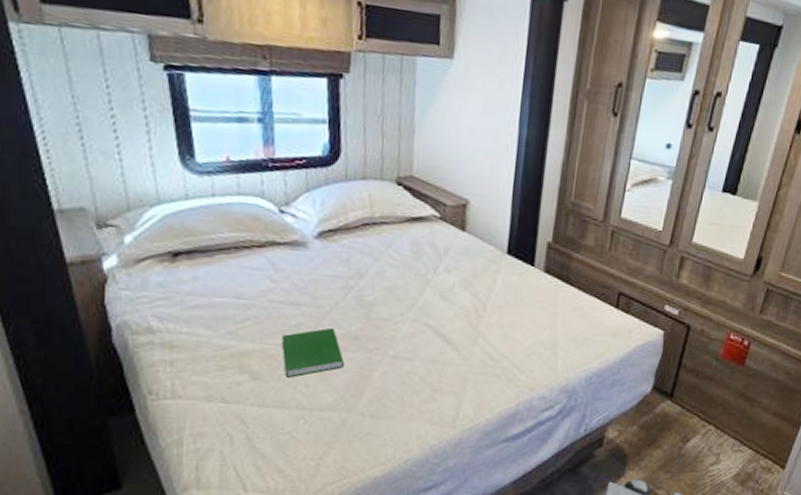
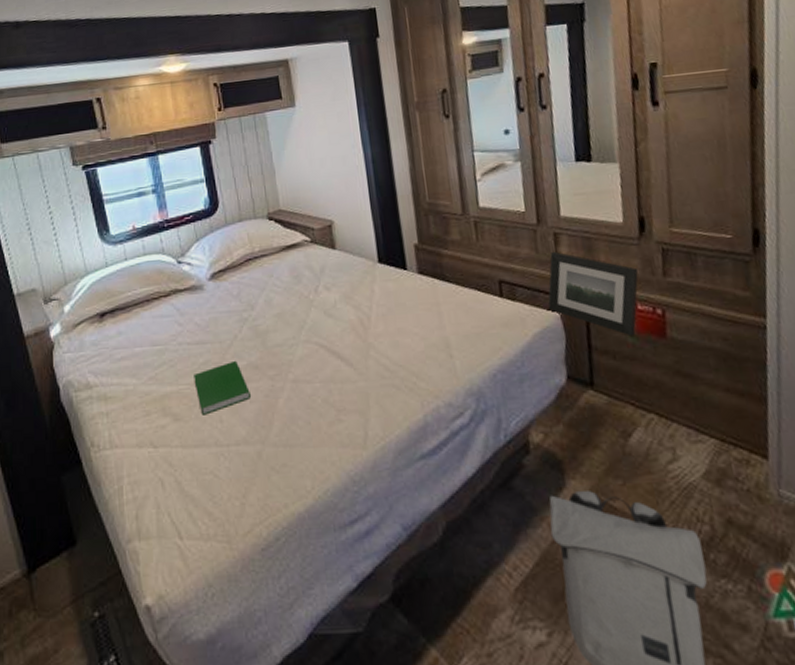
picture frame: none [655,274,741,361] -> present [548,251,638,337]

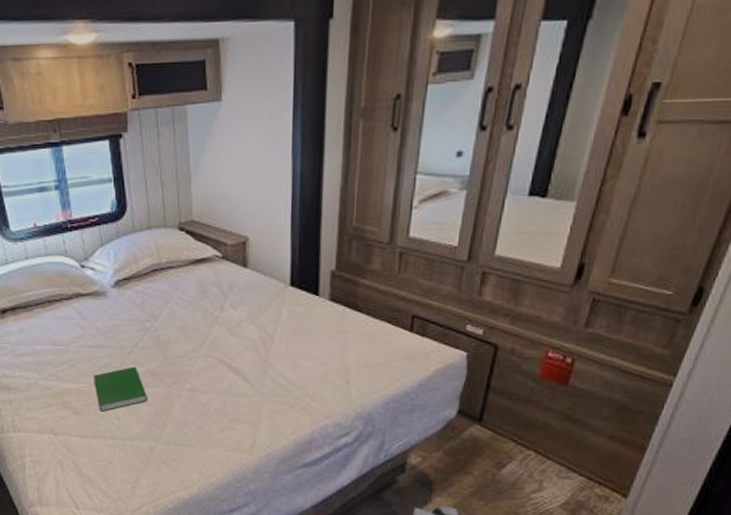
picture frame: present [548,251,638,337] -> none [456,291,559,381]

